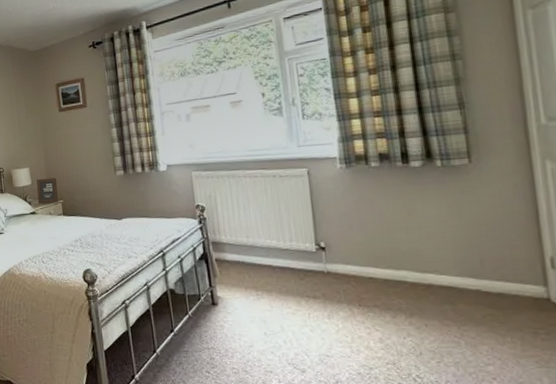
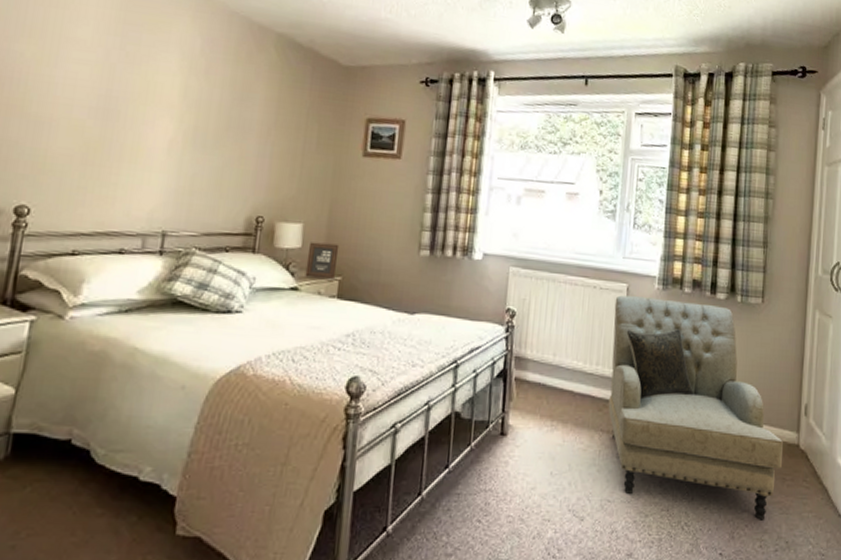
armchair: none [297,173,531,374] -> present [608,295,784,520]

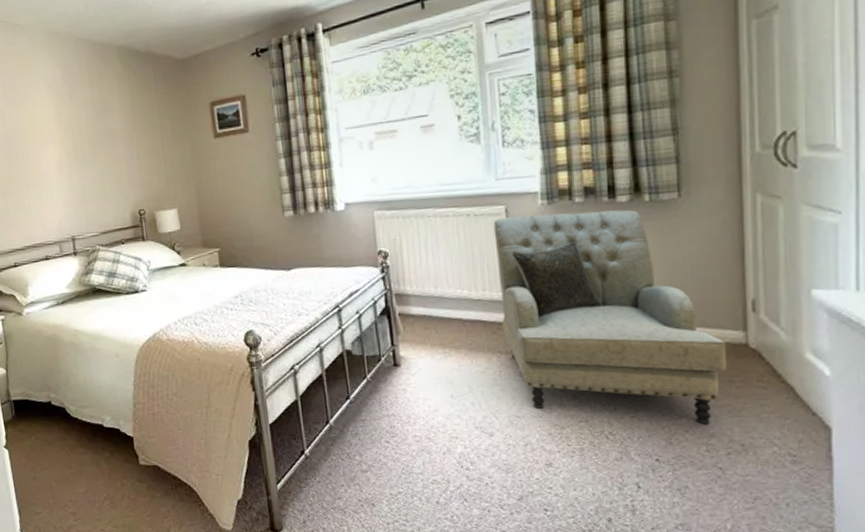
picture frame: present [305,242,340,279] -> none [186,220,214,253]

